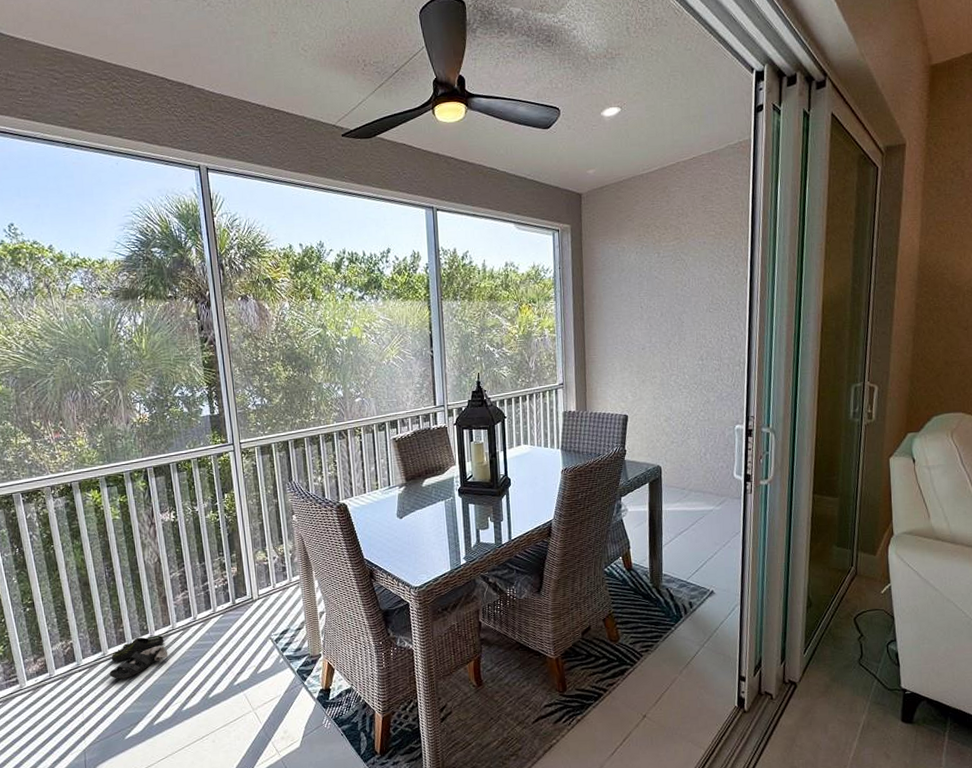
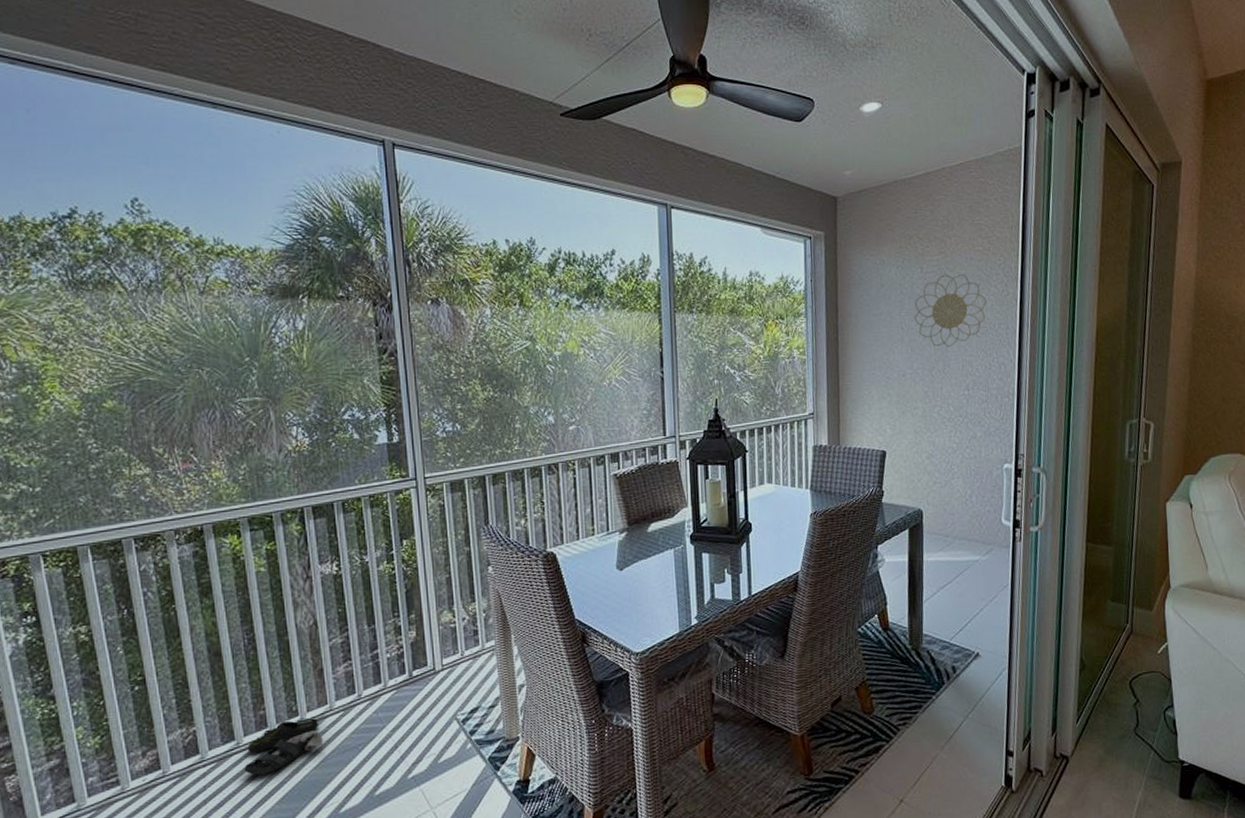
decorative wall piece: none [652,256,719,323] -> present [914,273,987,347]

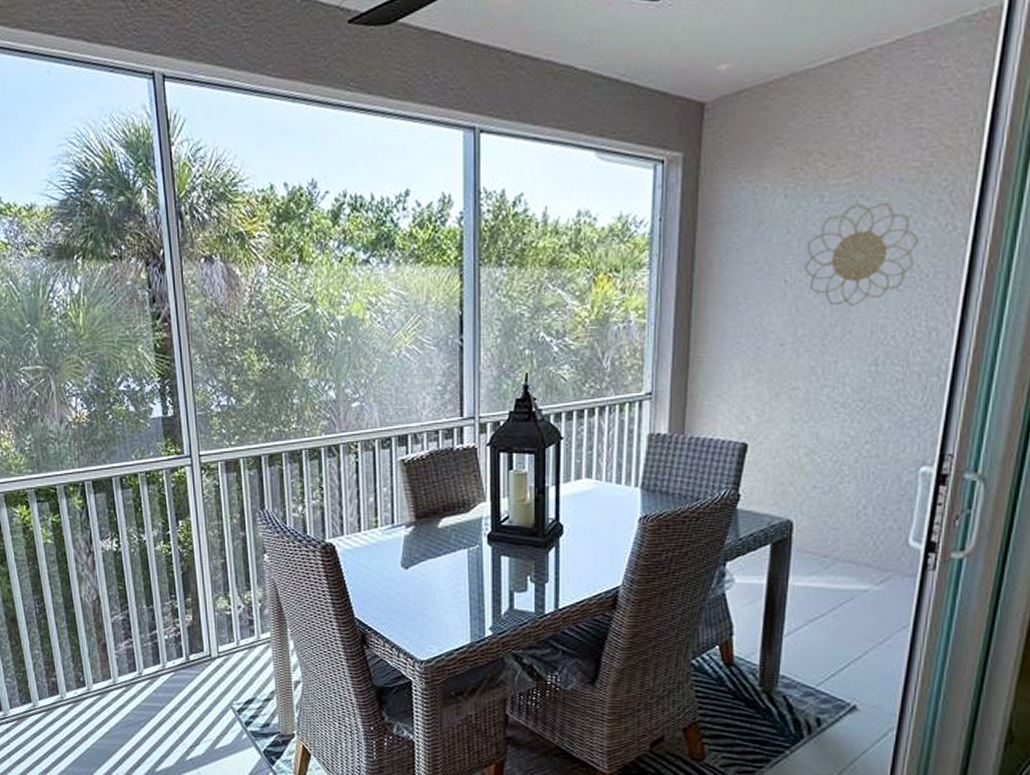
shoe: present [244,714,325,775] -> none [40,688,109,737]

